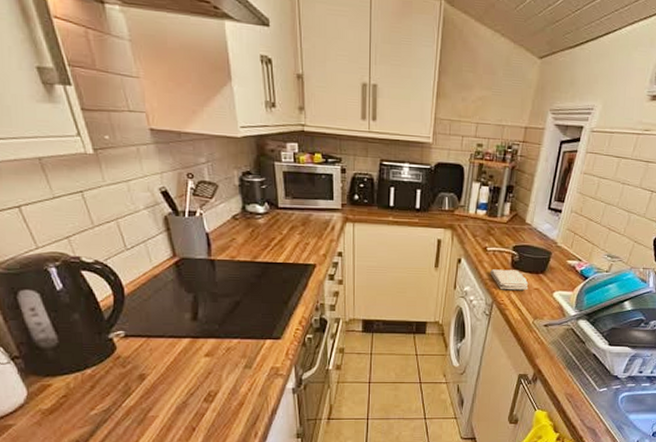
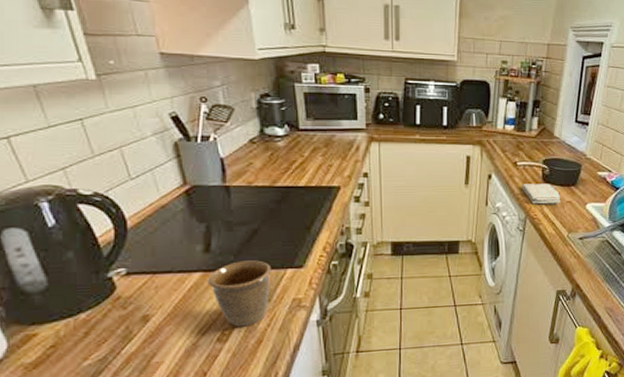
mug: none [195,330,252,390] -> present [207,260,272,327]

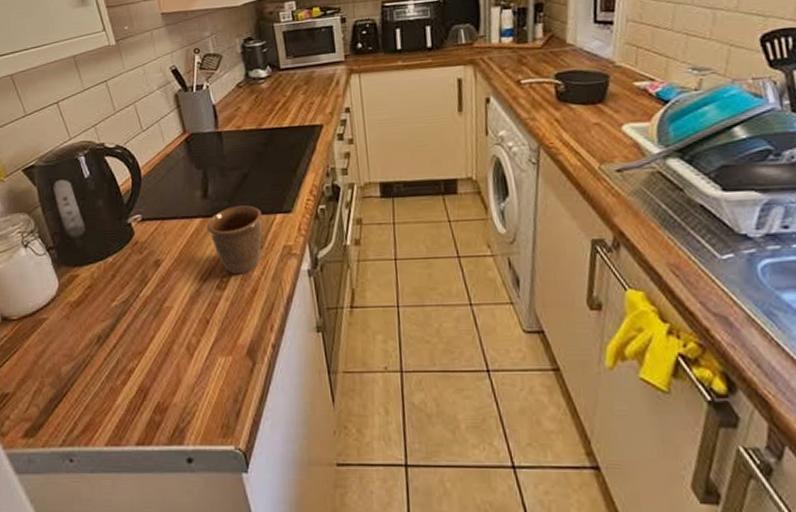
washcloth: present [522,183,561,205] -> none [529,102,585,130]

